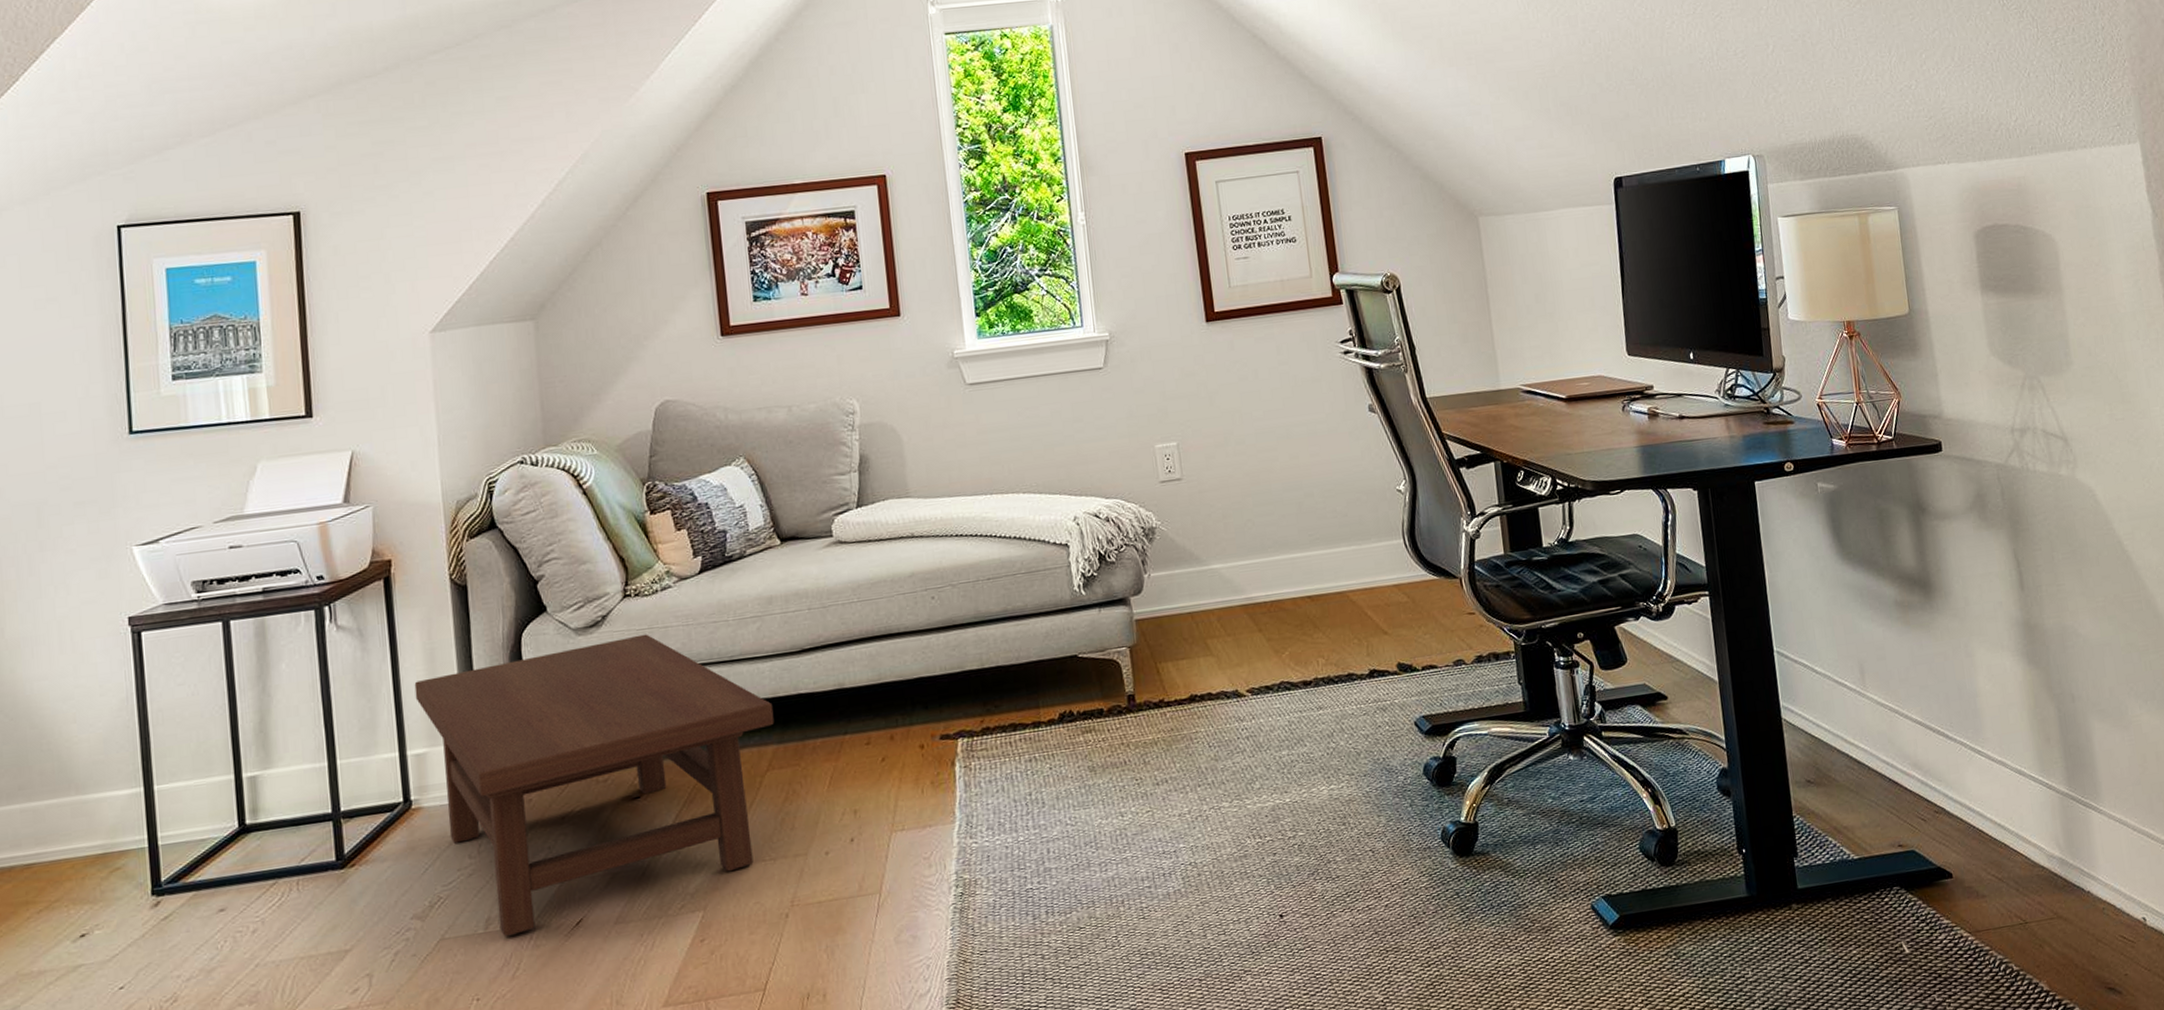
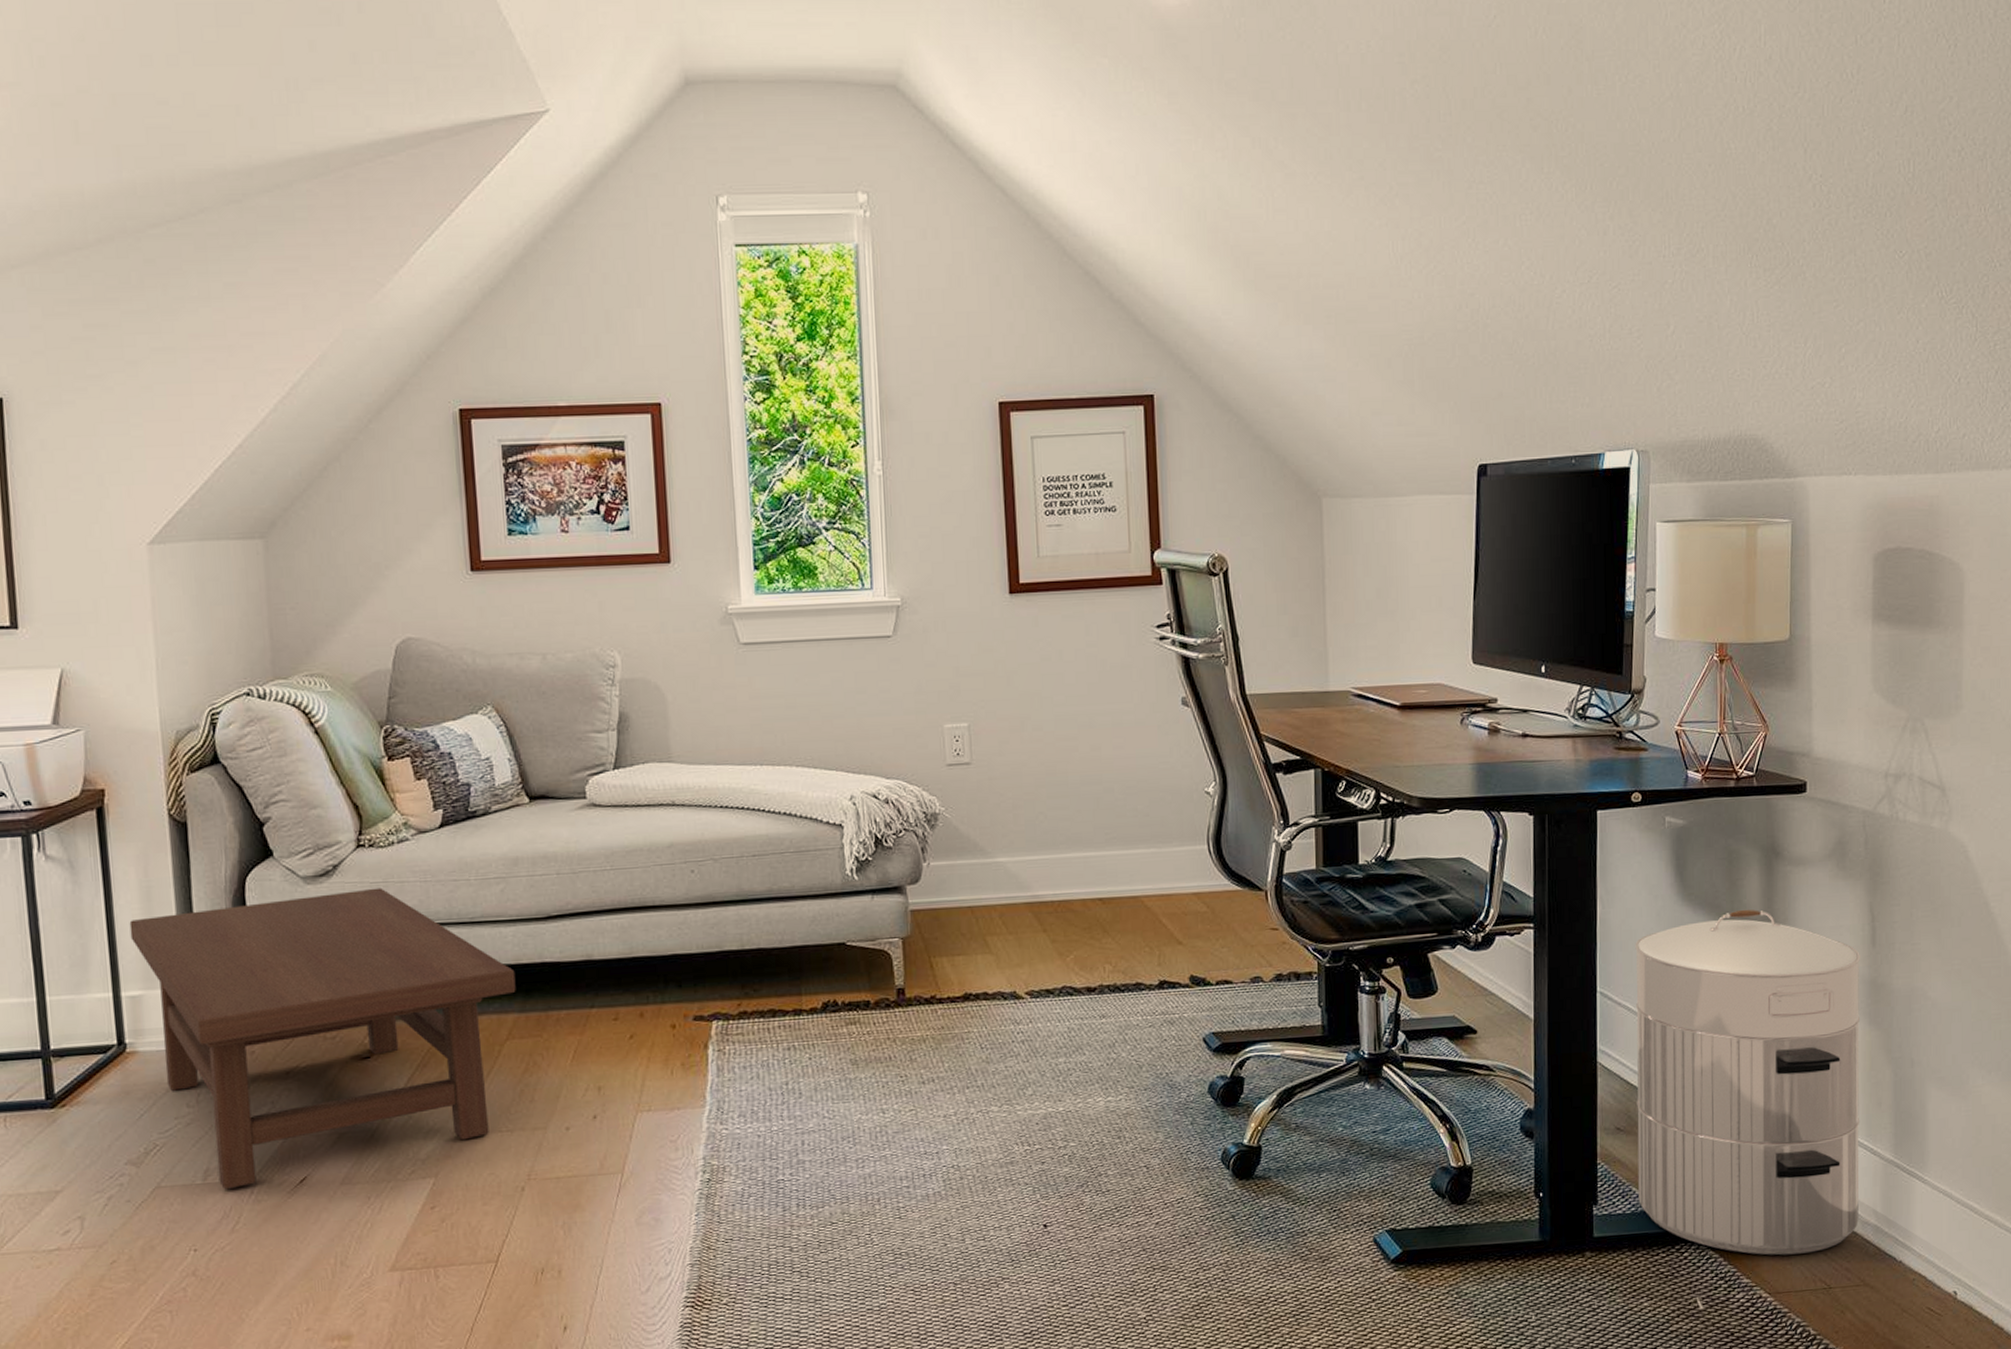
waste bin: none [1803,563,2044,895] -> present [1635,909,1860,1256]

